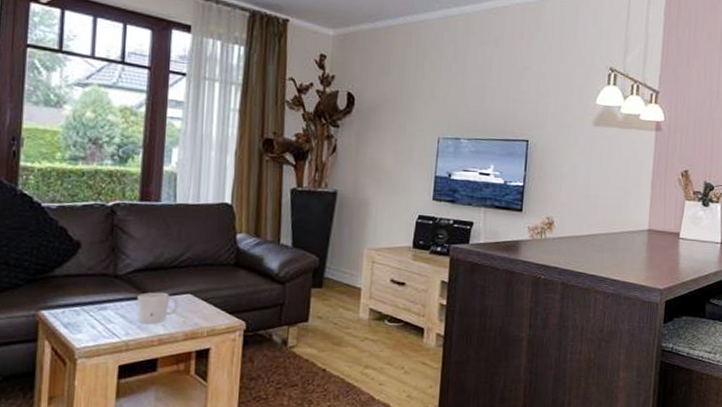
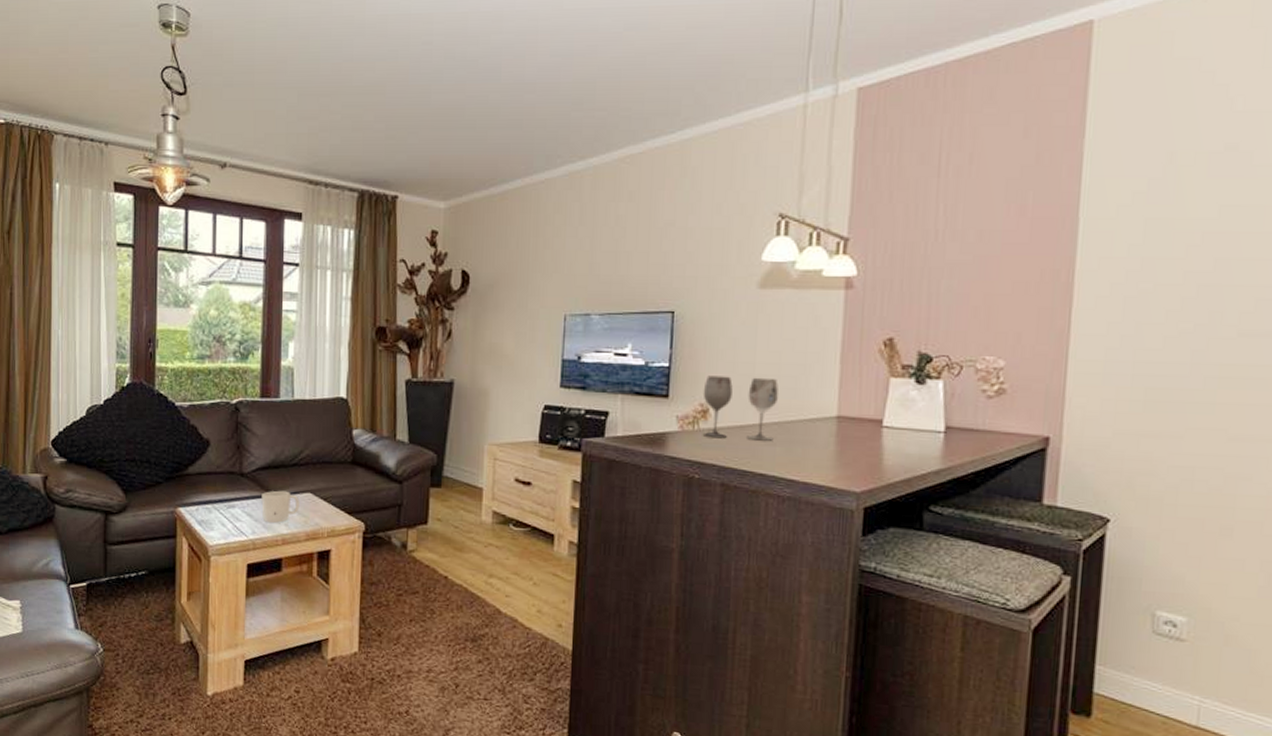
wineglass: none [548,194,607,250] -> present [702,375,780,442]

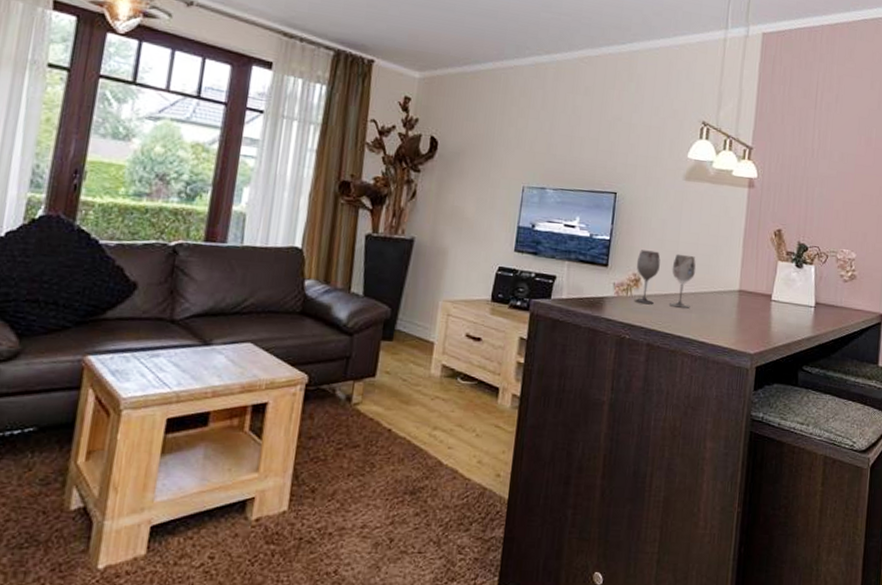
mug: present [261,490,300,524] -> none [191,339,238,375]

